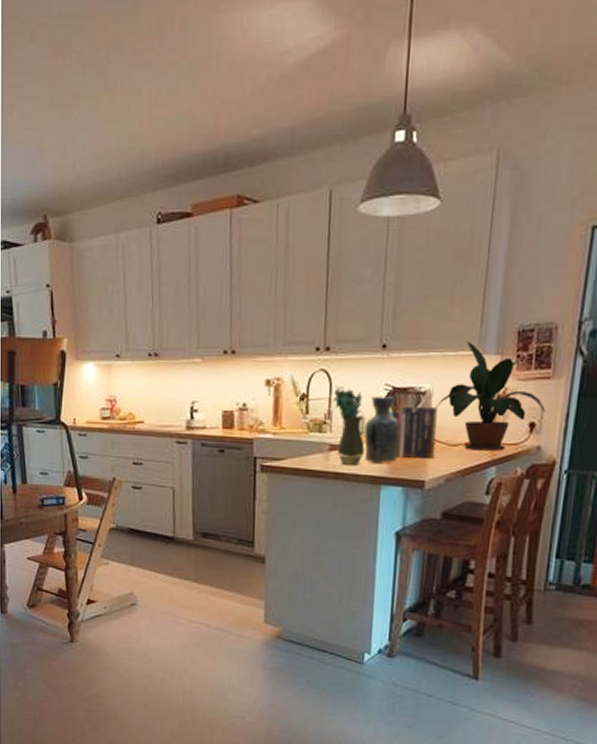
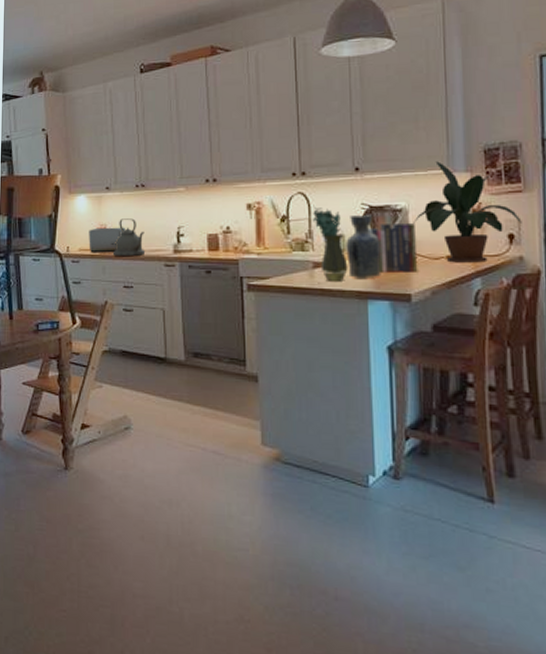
toaster: none [97,399,136,427] -> present [89,227,126,253]
kettle: none [122,390,157,432] -> present [112,218,146,257]

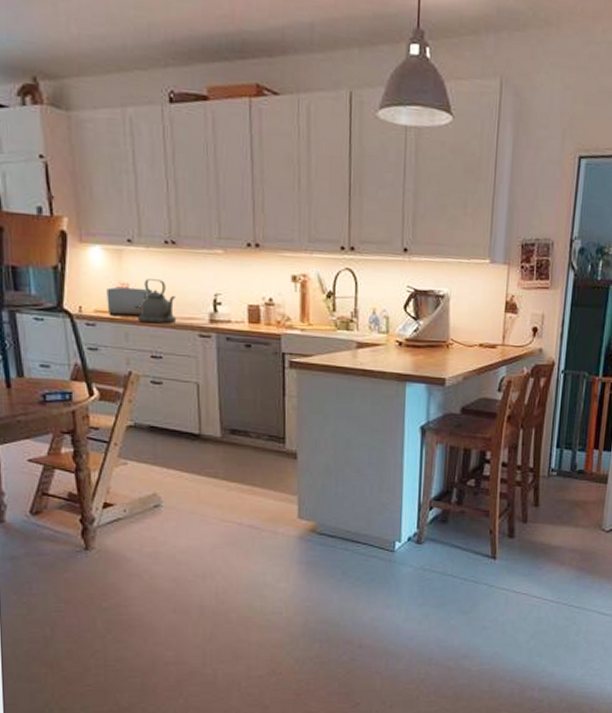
vase: present [313,206,348,281] -> none [359,284,390,363]
ceramic jug: present [346,214,382,278] -> none [389,297,423,362]
books: present [367,222,418,274] -> none [411,307,455,358]
potted plant: present [413,161,522,263] -> none [453,250,545,352]

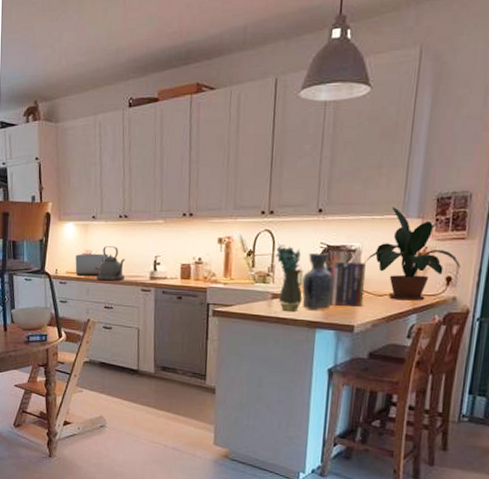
bowl: none [16,354,77,388] -> present [11,306,52,332]
vase: none [359,284,390,363] -> present [276,243,303,311]
ceramic jug: none [389,297,423,362] -> present [302,252,334,310]
books: none [411,307,455,358] -> present [323,261,366,307]
potted plant: none [453,250,545,352] -> present [364,207,460,301]

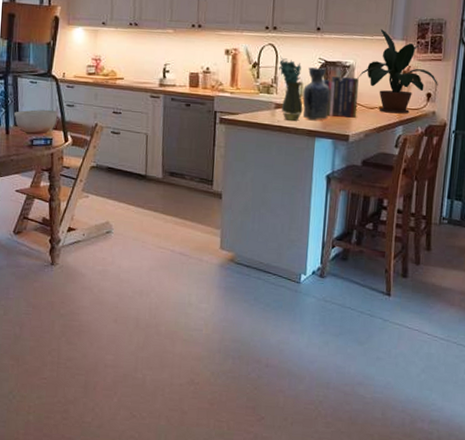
toaster: present [75,253,109,277] -> none [83,58,118,82]
kettle: present [96,246,125,281] -> none [104,52,135,87]

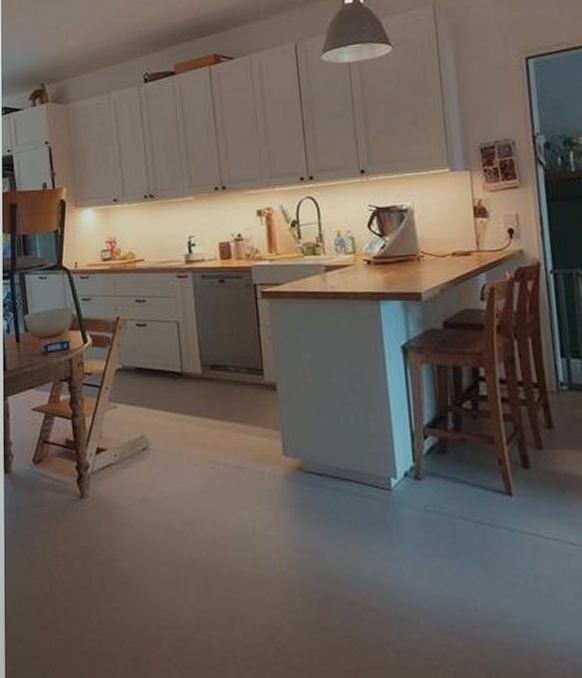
vase: present [279,57,303,121] -> none [322,210,360,284]
ceramic jug: present [302,67,331,120] -> none [355,215,392,280]
books: present [321,76,359,118] -> none [376,221,427,274]
potted plant: present [357,29,438,114] -> none [419,161,520,260]

